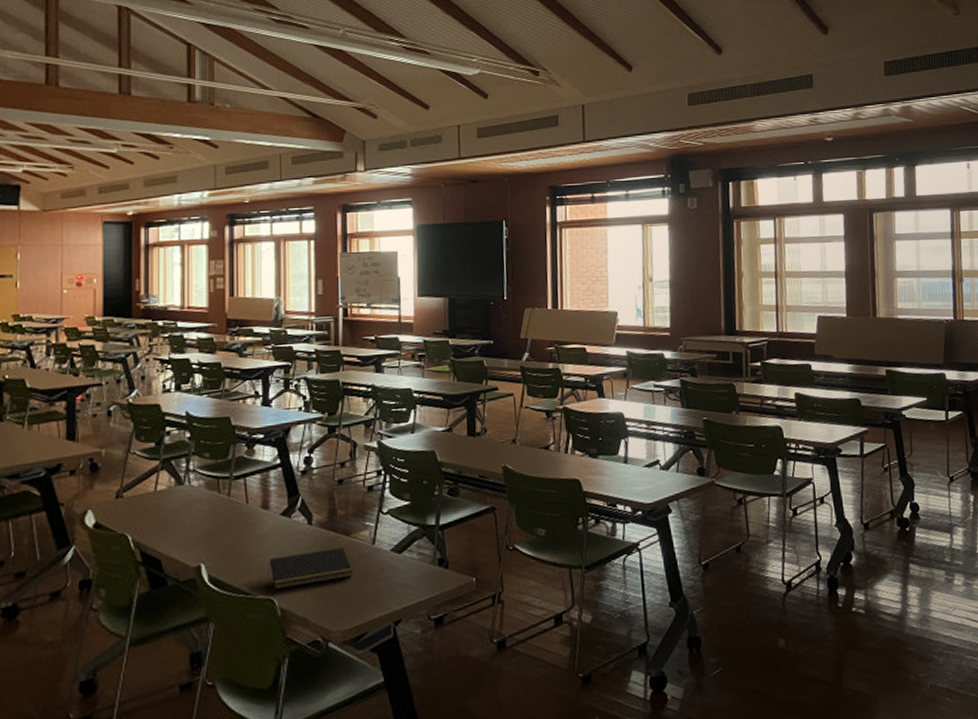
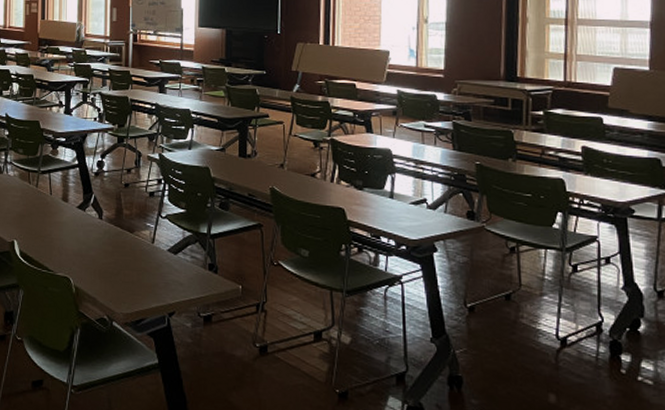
notepad: present [267,547,352,590] -> none [66,242,134,271]

